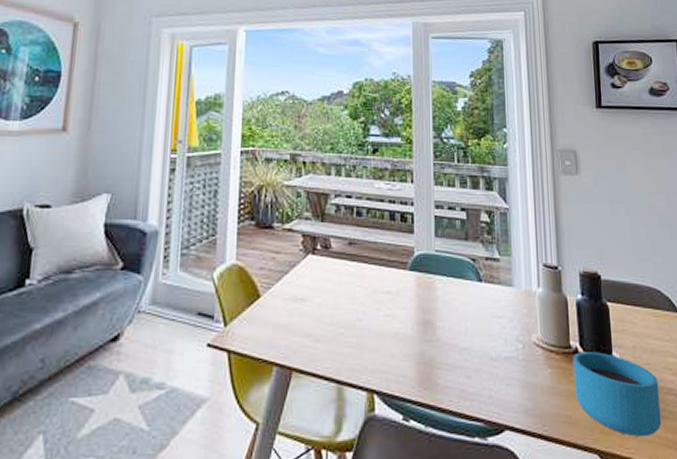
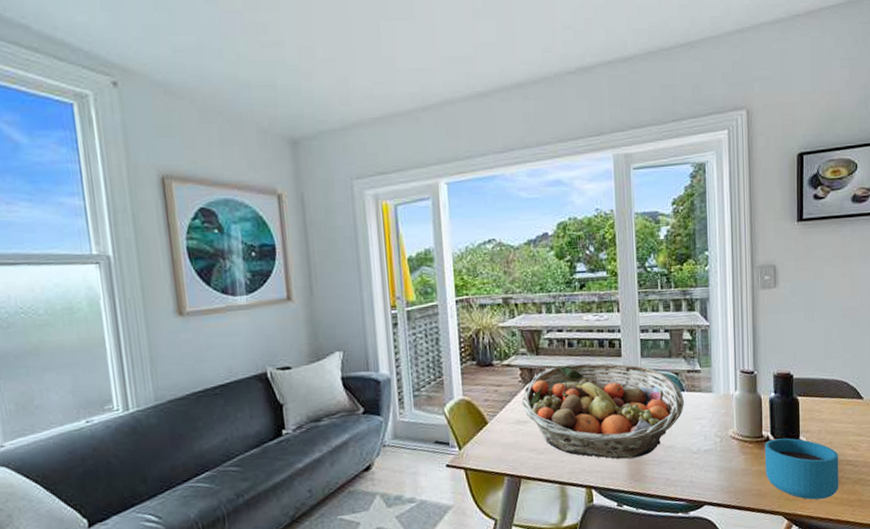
fruit basket: none [301,235,482,359] -> present [522,362,684,459]

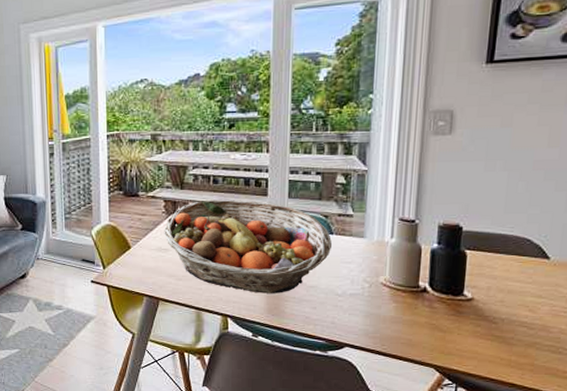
cup: present [765,438,839,500] -> none [419,291,511,357]

